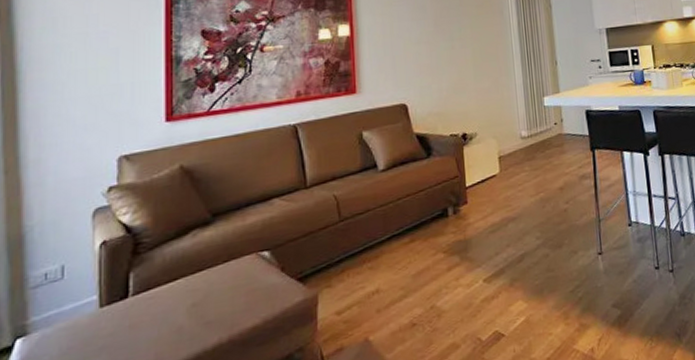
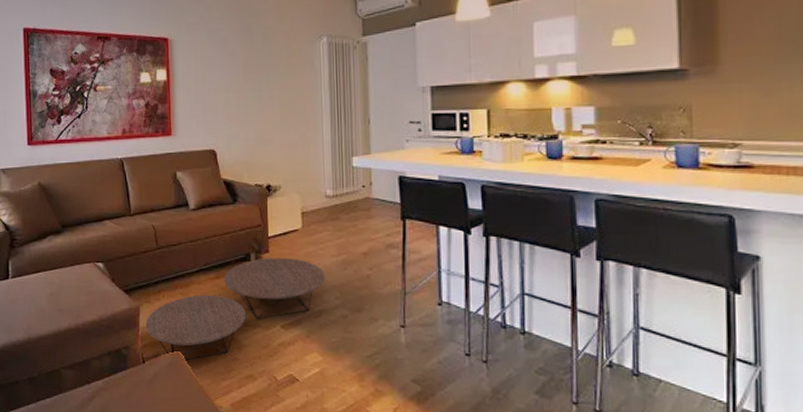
coffee table: none [325,205,526,348] -> present [145,258,325,361]

